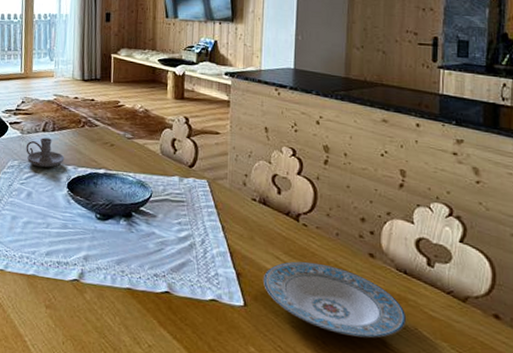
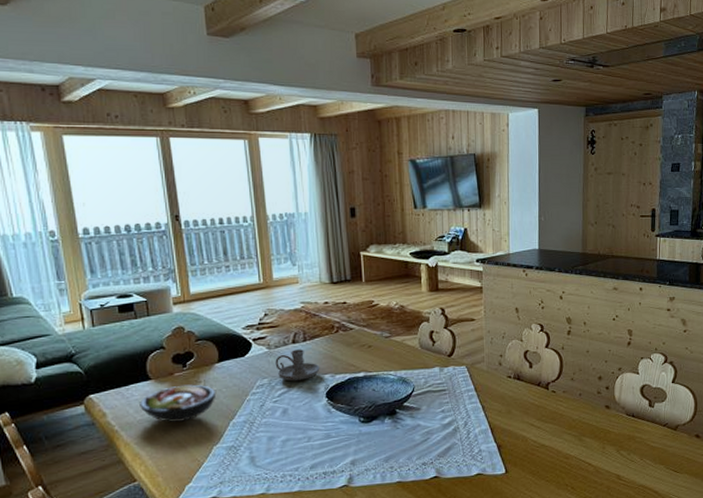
plate: present [264,261,407,338] -> none [521,422,635,478]

